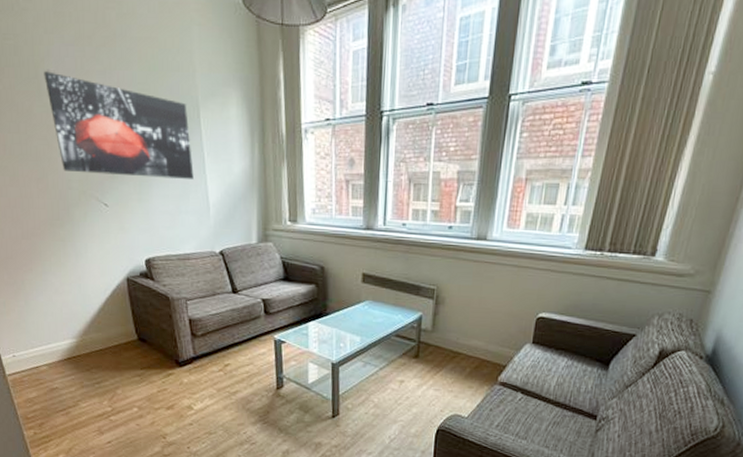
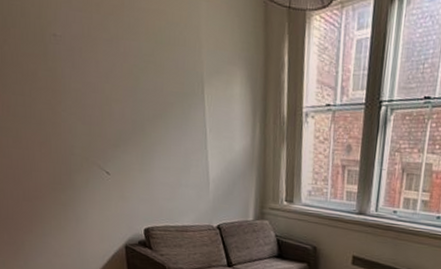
wall art: present [44,71,194,179] -> none [50,35,196,154]

